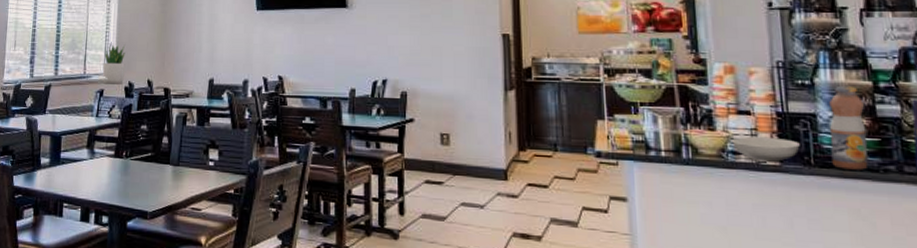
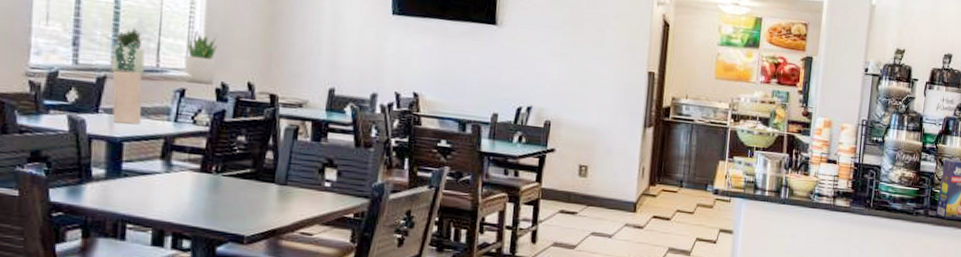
planter: none [53,45,78,82] -> present [109,27,147,76]
vase: none [54,51,75,122] -> present [112,35,143,125]
bowl: present [732,136,800,164] -> none [819,182,866,205]
orange juice: present [829,87,869,170] -> none [884,145,914,213]

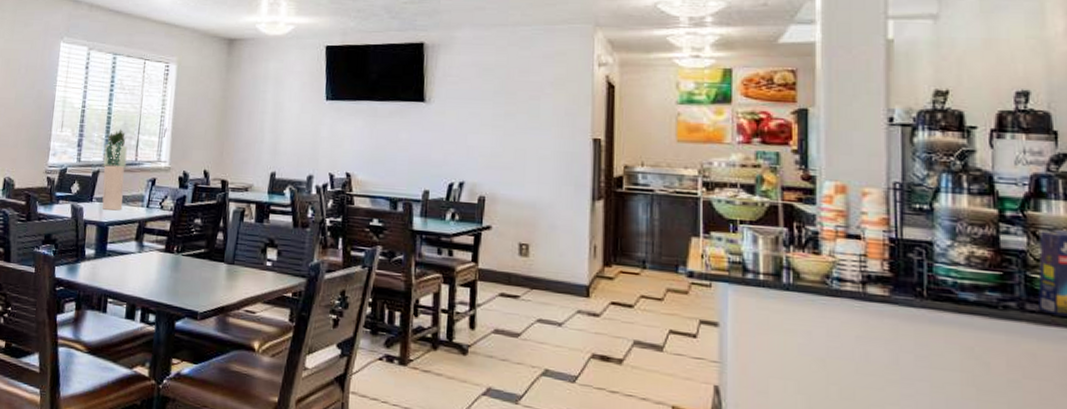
planter: present [183,34,217,85] -> none [155,130,181,174]

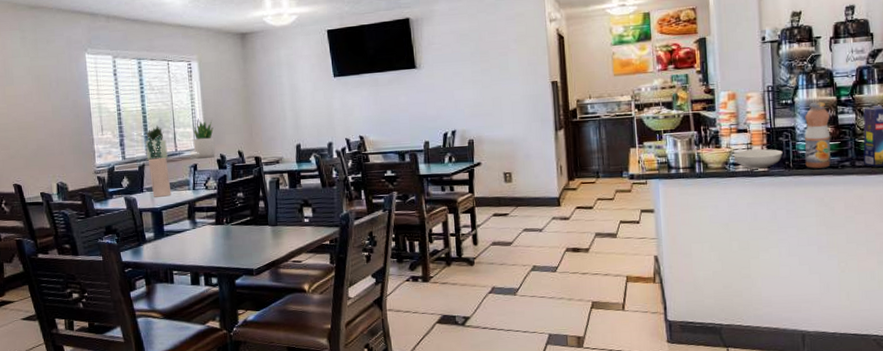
planter: none [155,130,181,174] -> present [193,120,215,159]
bowl: none [838,263,913,294] -> present [733,149,783,170]
orange juice: none [946,213,988,306] -> present [804,102,831,169]

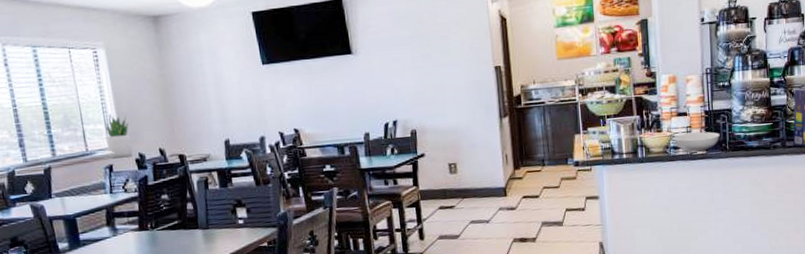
planter: present [144,125,170,161] -> none [47,122,81,163]
vase: present [146,130,172,198] -> none [51,128,86,205]
orange juice: present [804,102,831,169] -> none [740,84,764,150]

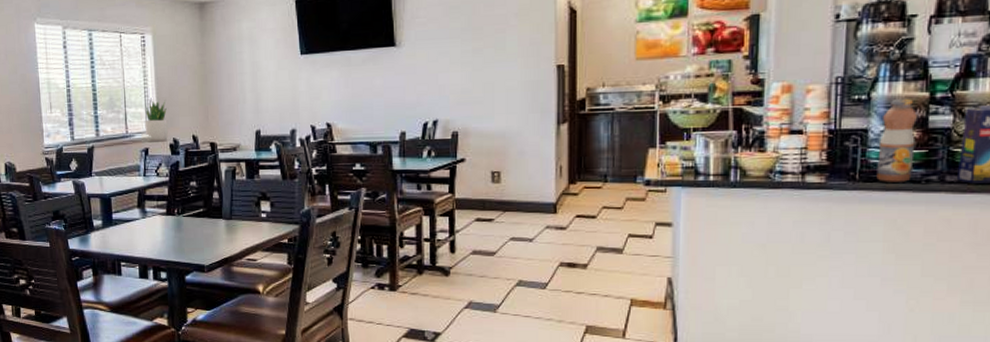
bowl: present [674,131,720,153] -> none [781,155,848,181]
orange juice: none [740,84,764,150] -> present [876,99,917,182]

